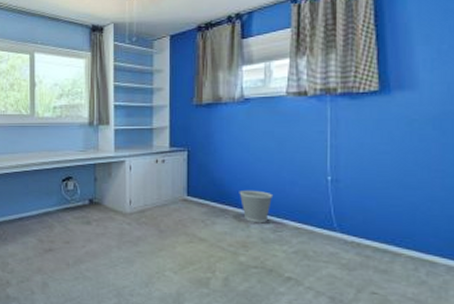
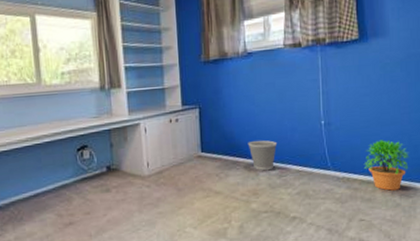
potted plant: none [379,205,442,265] -> present [363,139,410,191]

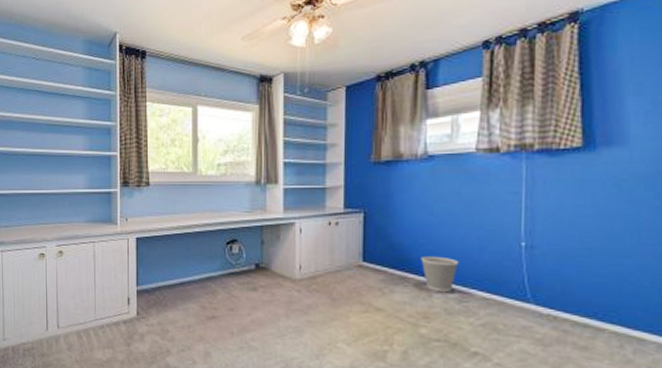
potted plant: present [363,139,410,191] -> none [579,274,653,342]

